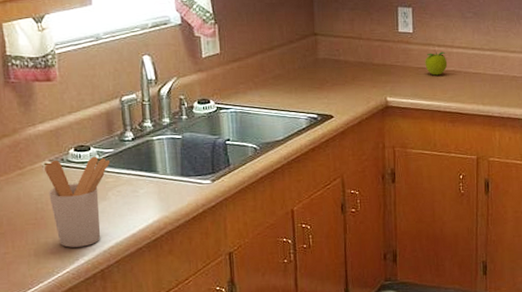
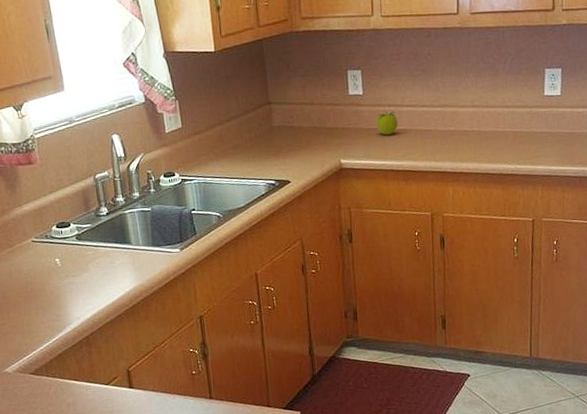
utensil holder: present [45,156,111,248] -> none [31,231,89,317]

